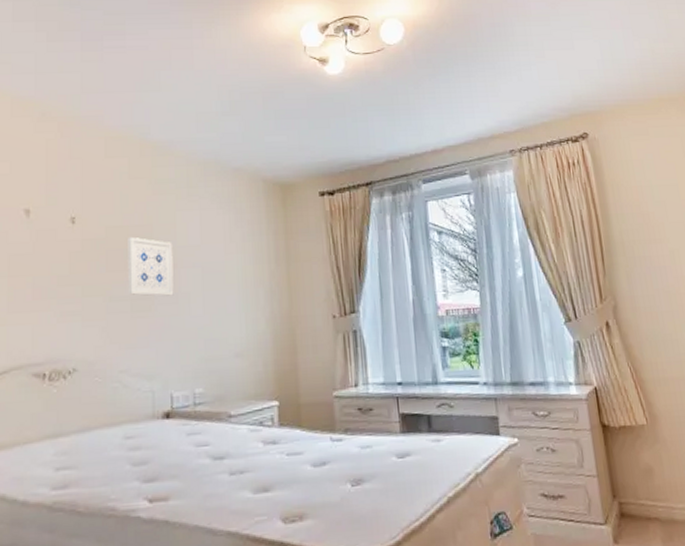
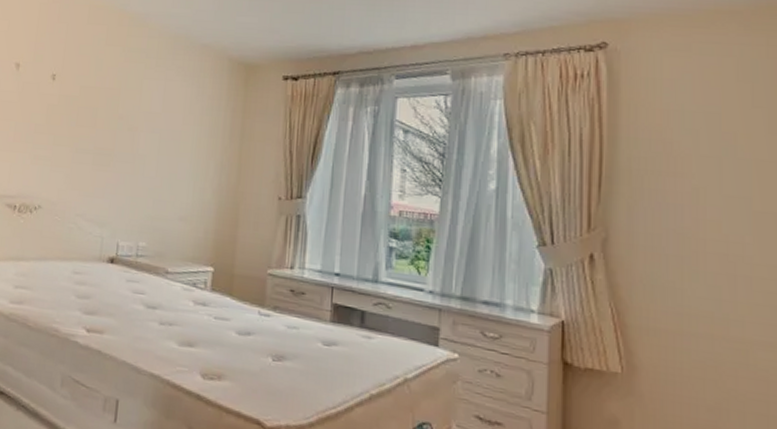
wall art: present [128,236,174,296] -> none [92,97,136,156]

